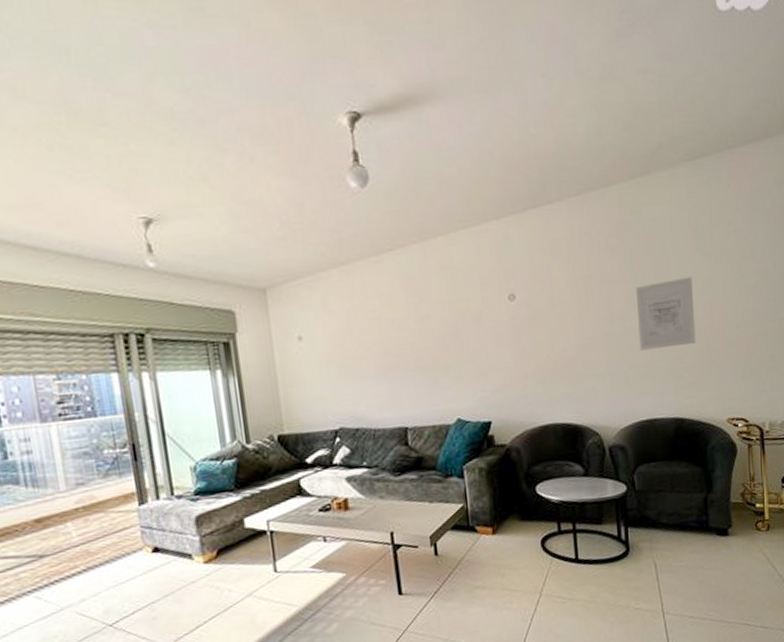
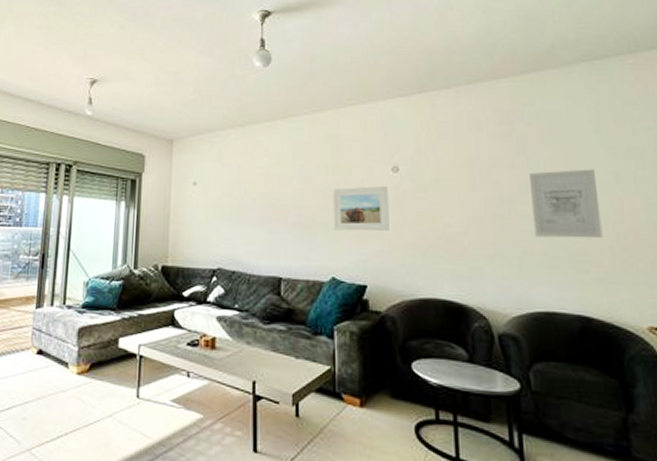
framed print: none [451,316,510,370] -> present [333,185,389,232]

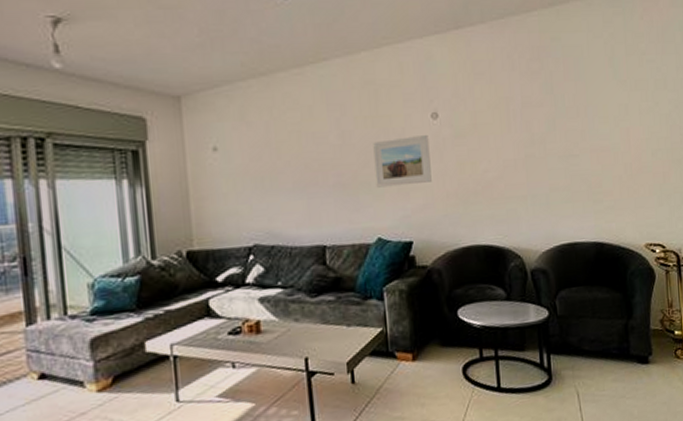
wall art: present [530,169,603,239] -> none [556,103,614,174]

